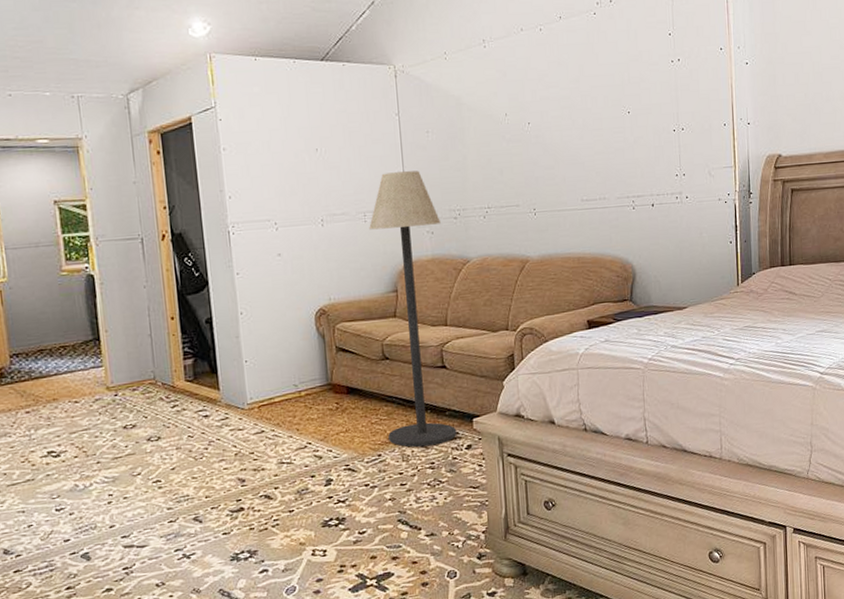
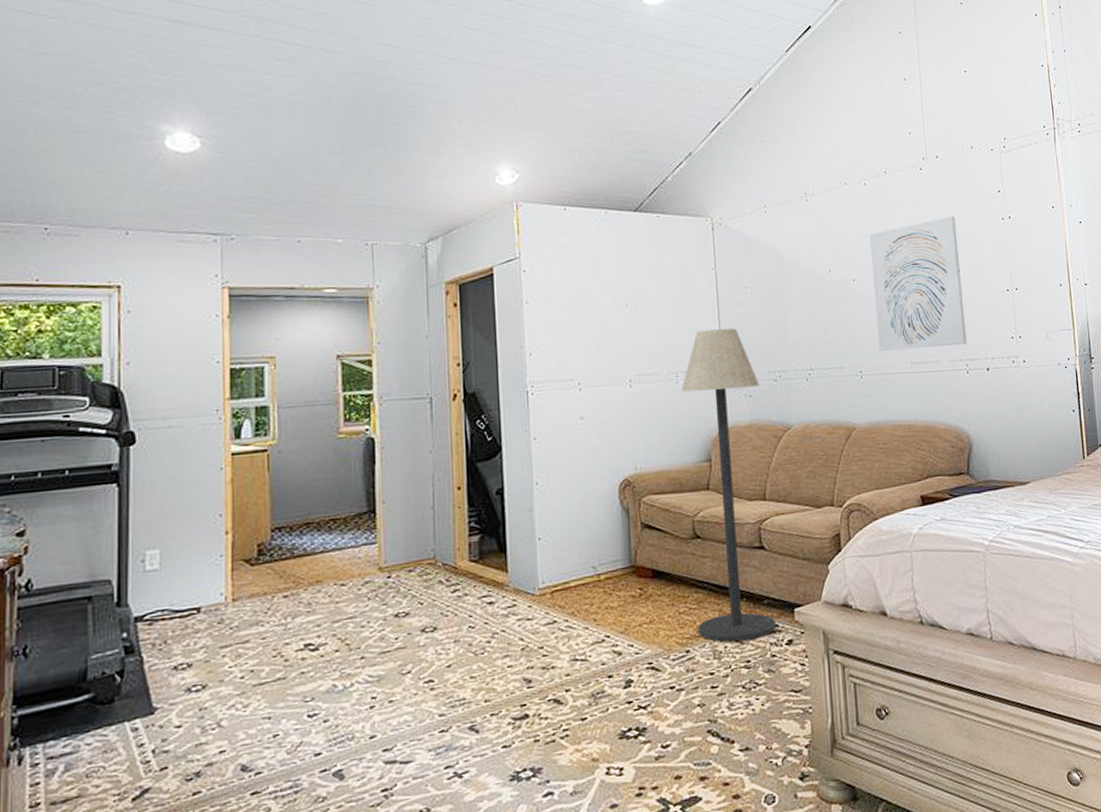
wall art: none [544,59,634,190] -> present [870,216,967,351]

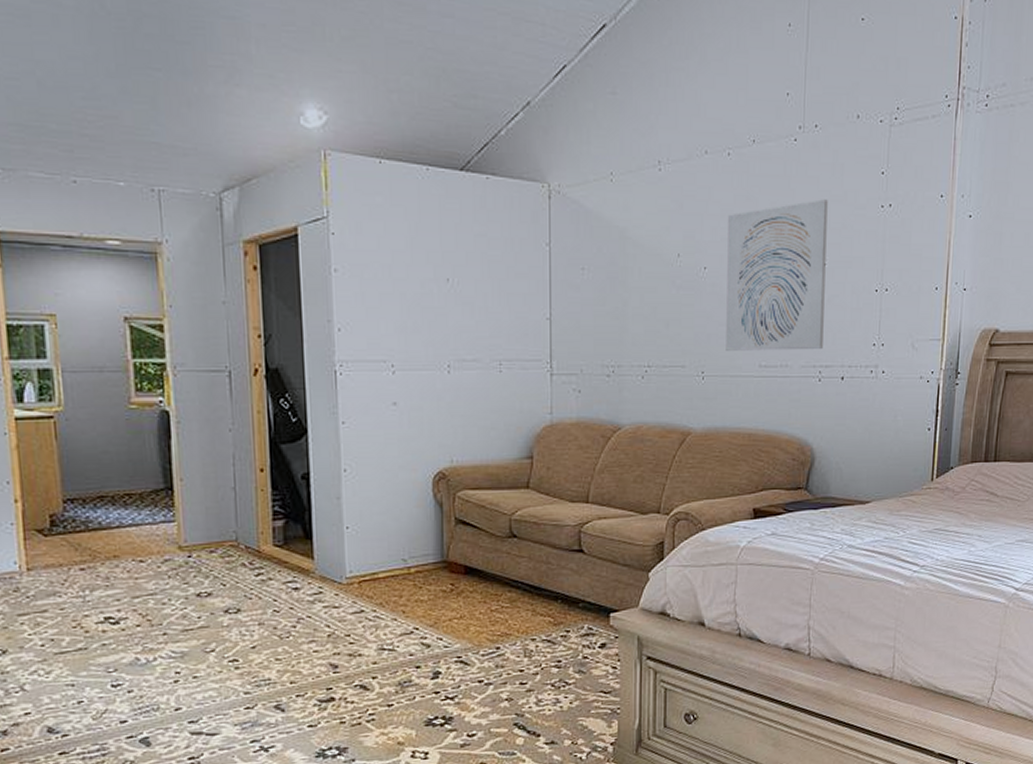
floor lamp: present [681,328,777,642] -> none [504,315,591,642]

